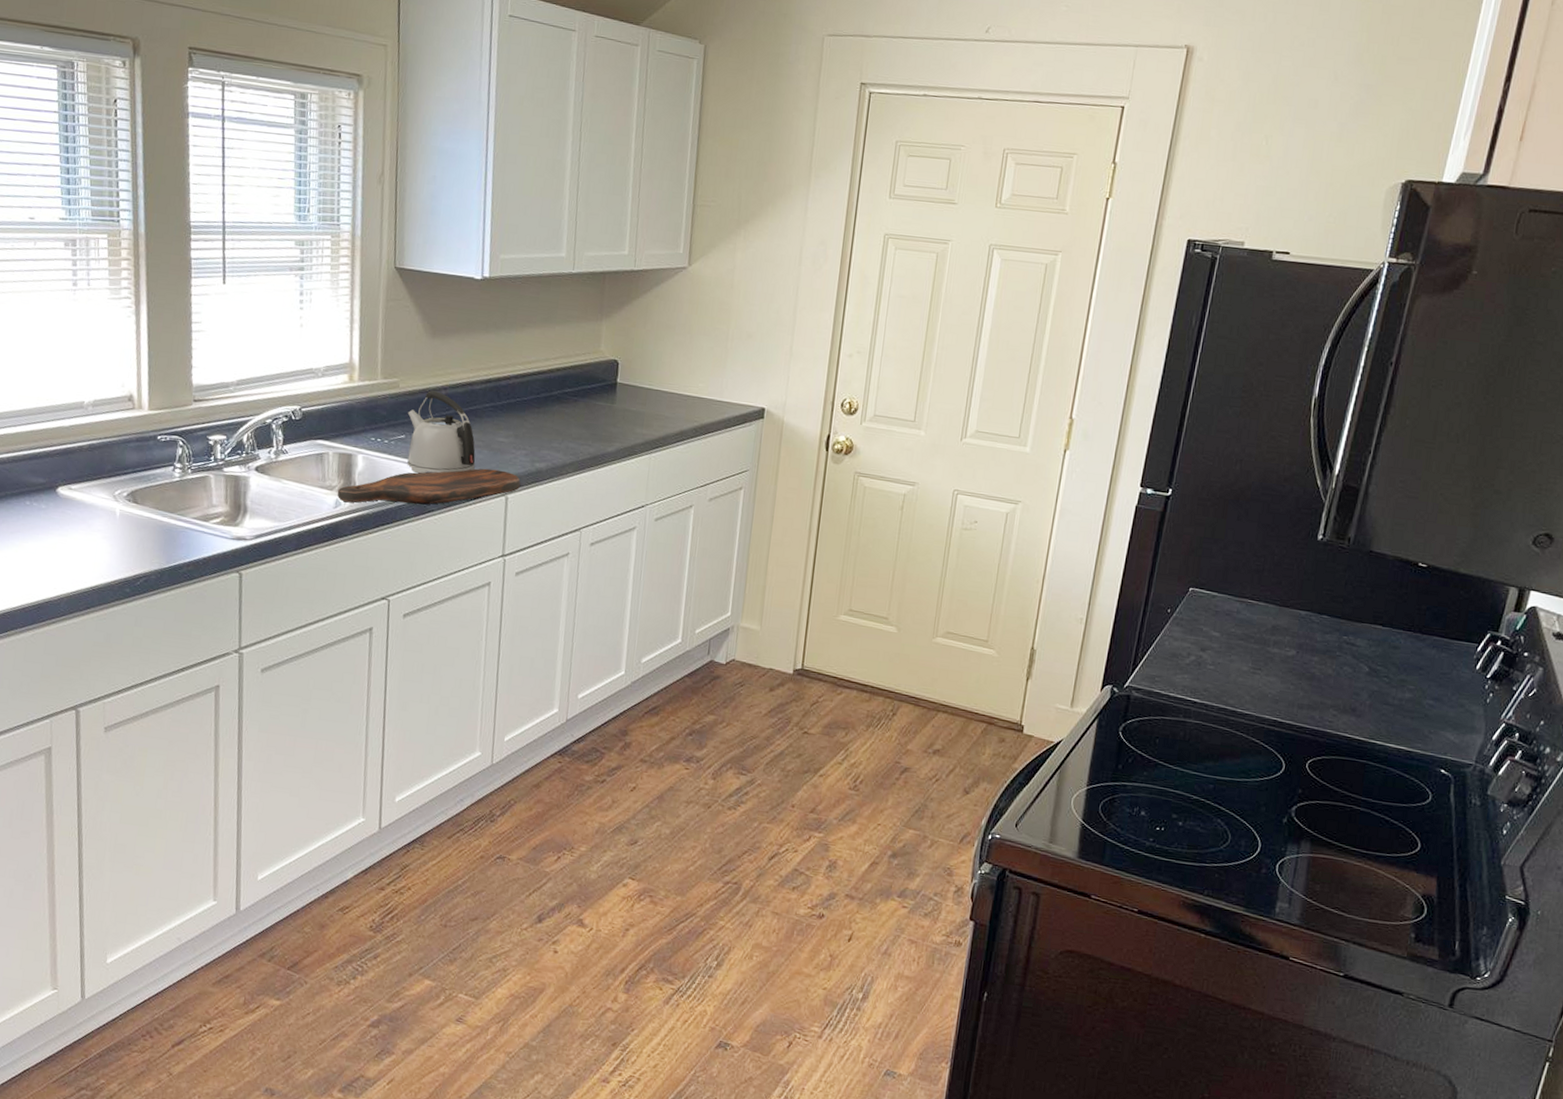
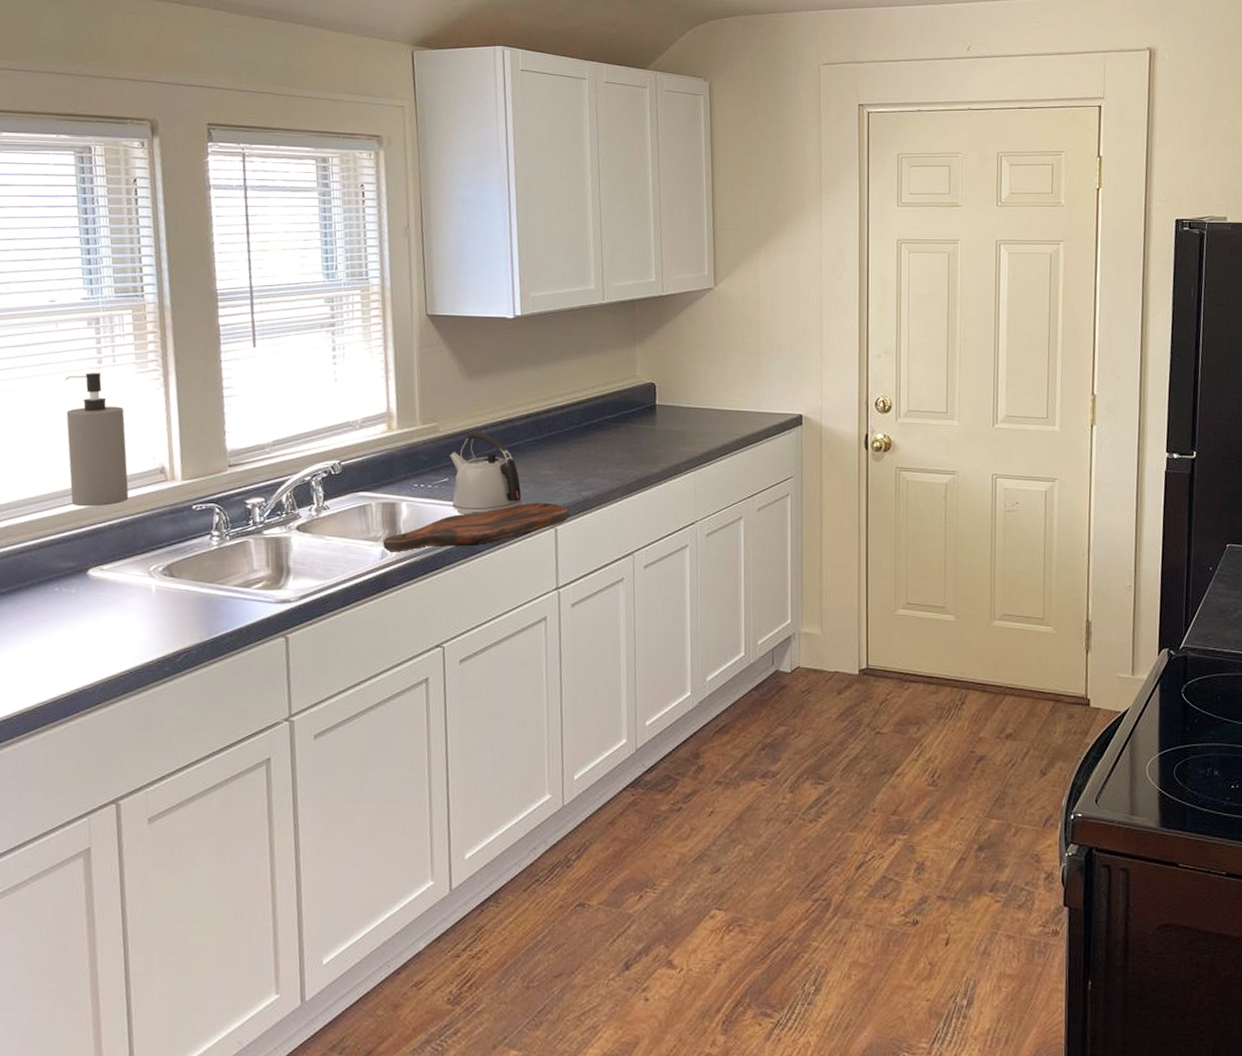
soap dispenser: none [40,294,98,428] -> present [63,373,129,507]

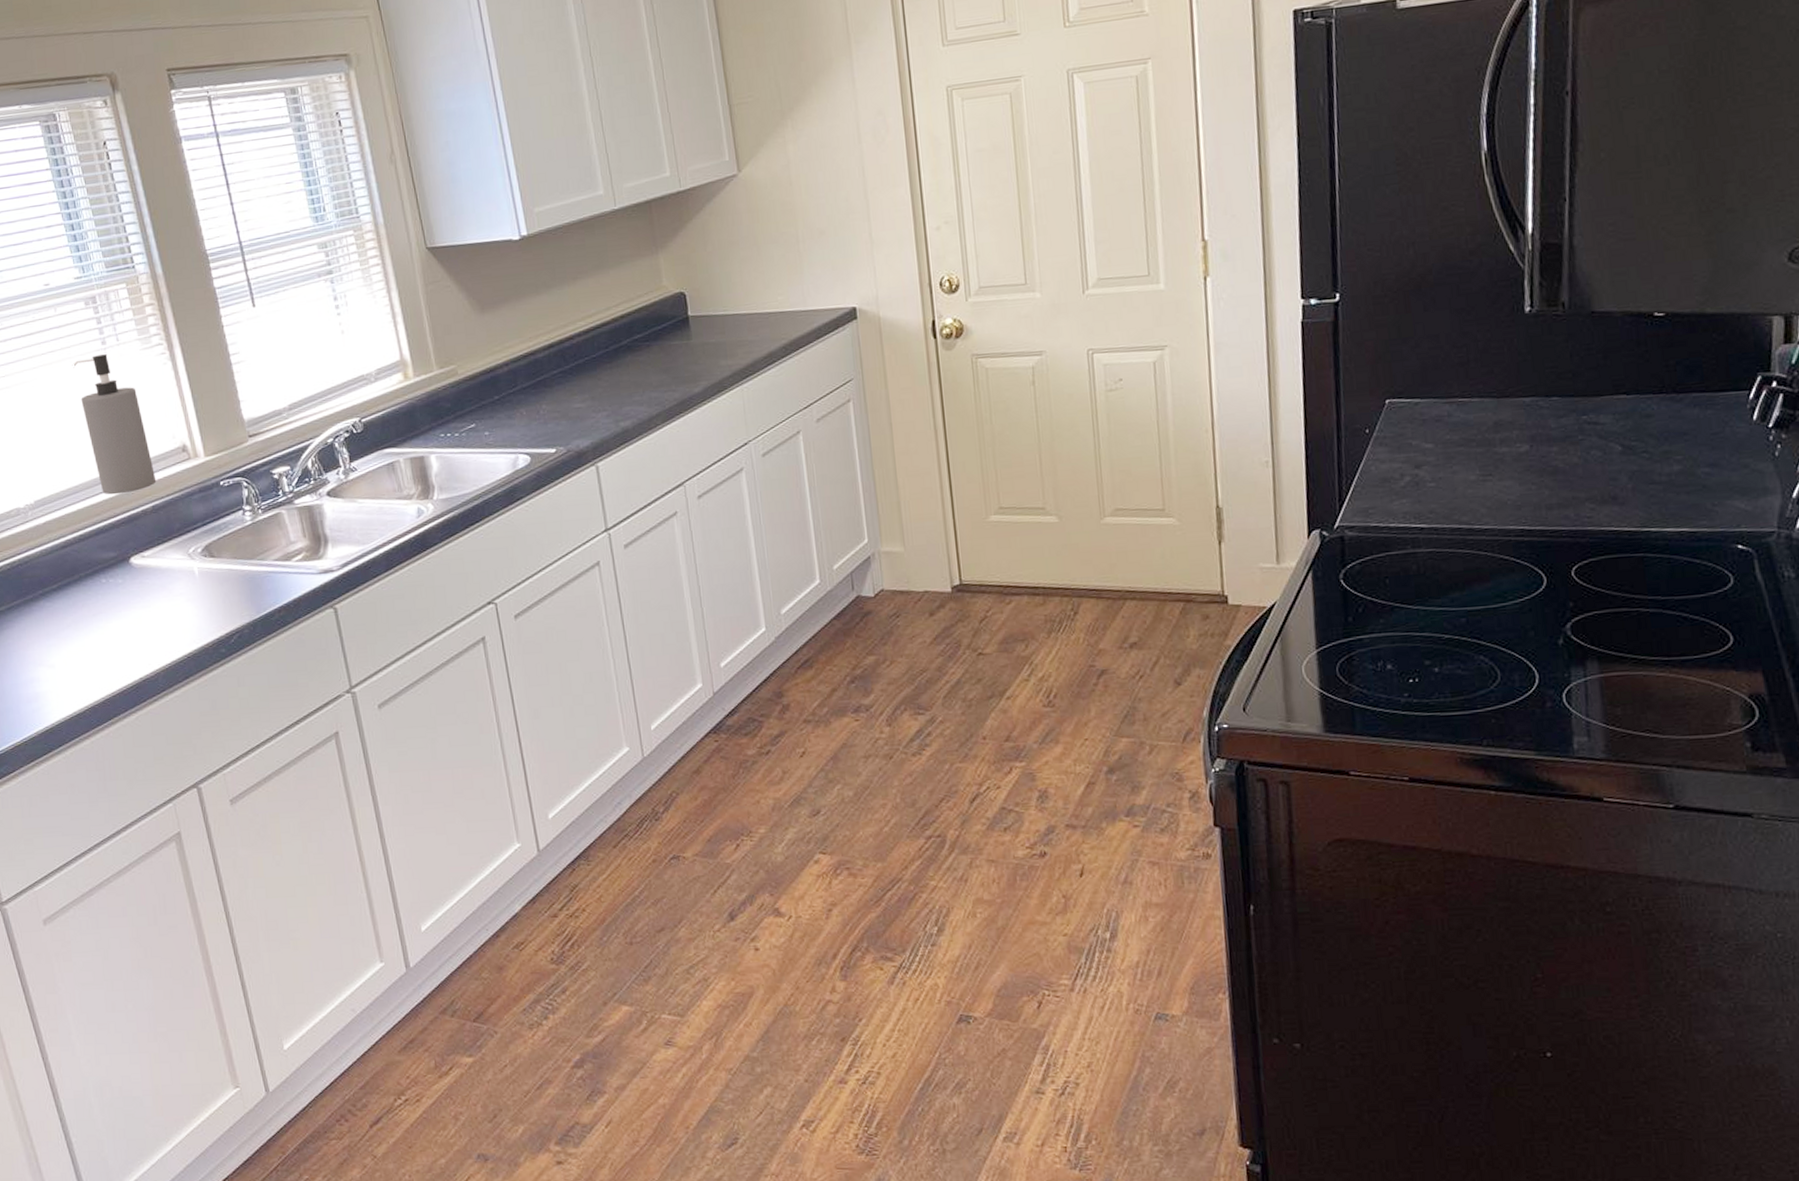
cutting board: present [382,502,569,552] -> none [417,438,609,509]
kettle: present [449,430,522,514] -> none [472,368,556,461]

